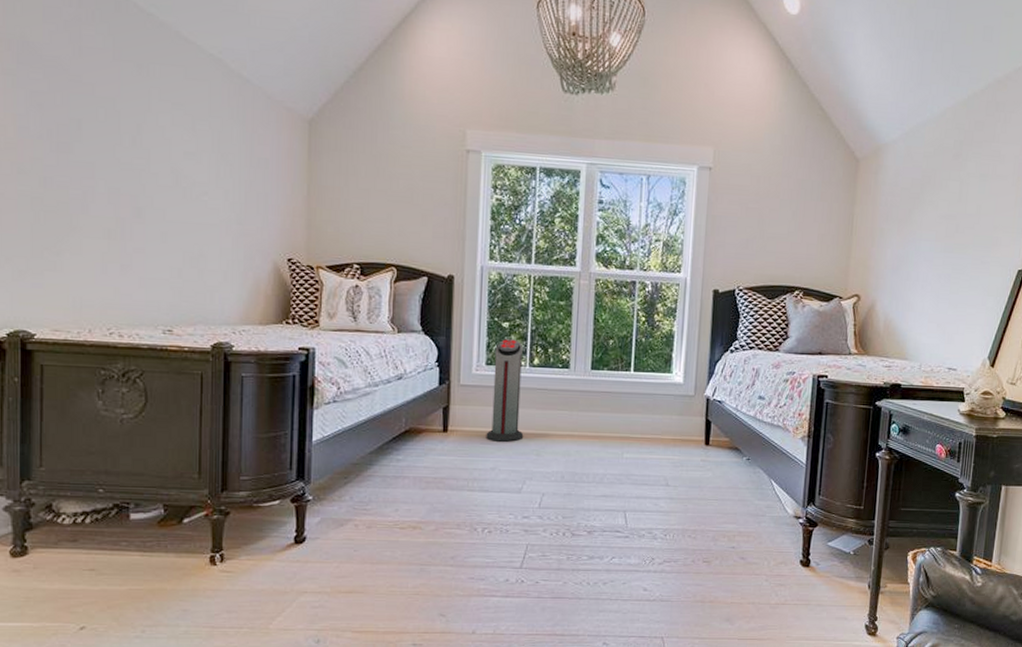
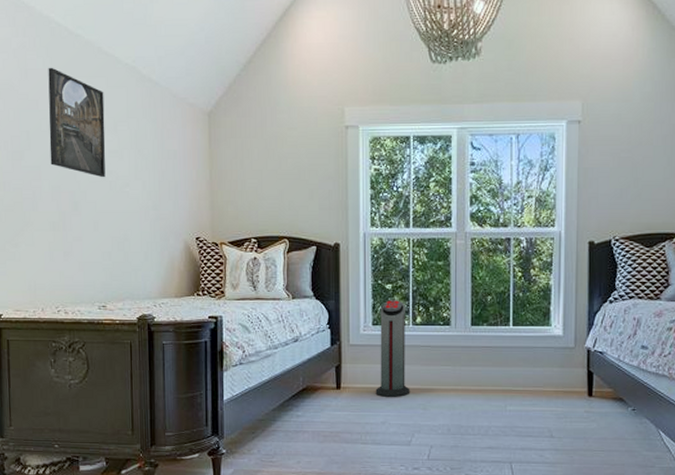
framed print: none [108,47,181,183] -> present [48,67,106,178]

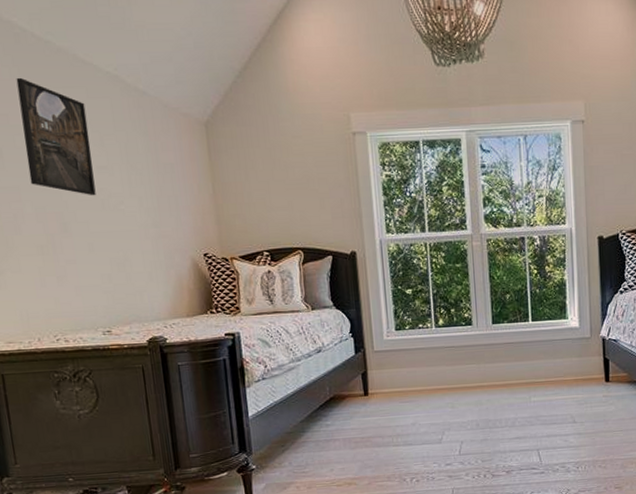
air purifier: present [375,300,410,397] -> none [402,304,438,399]

